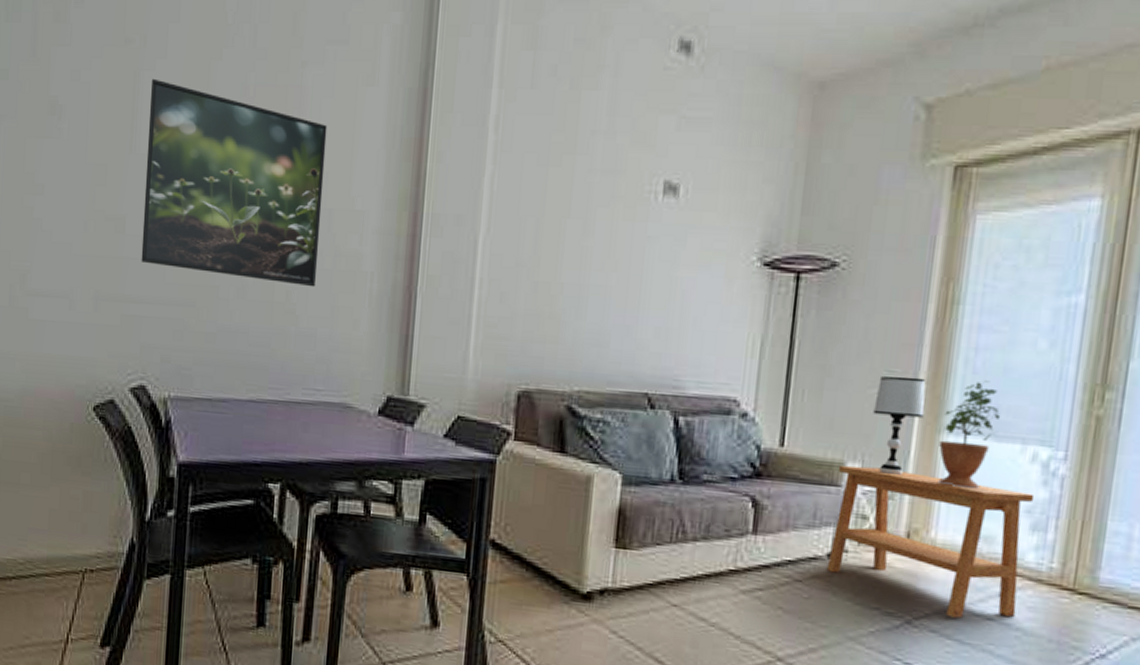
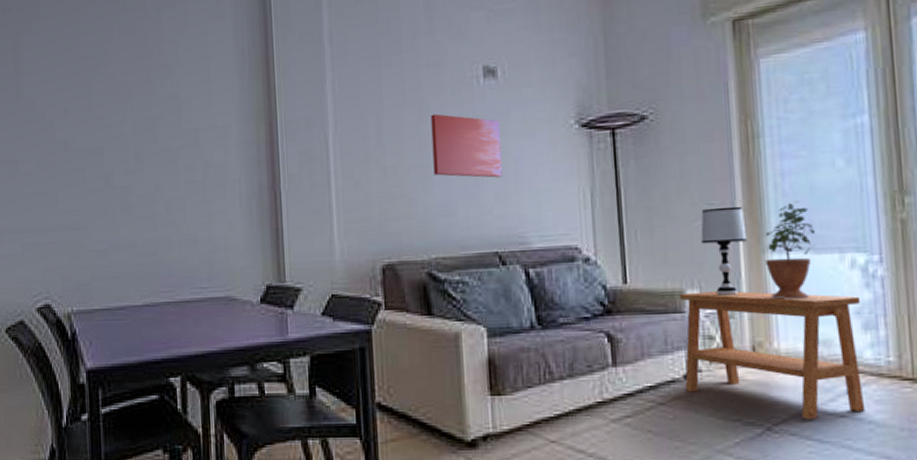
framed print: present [141,78,328,287] -> none [29,38,191,198]
wall art: none [590,228,673,311] -> present [430,114,503,178]

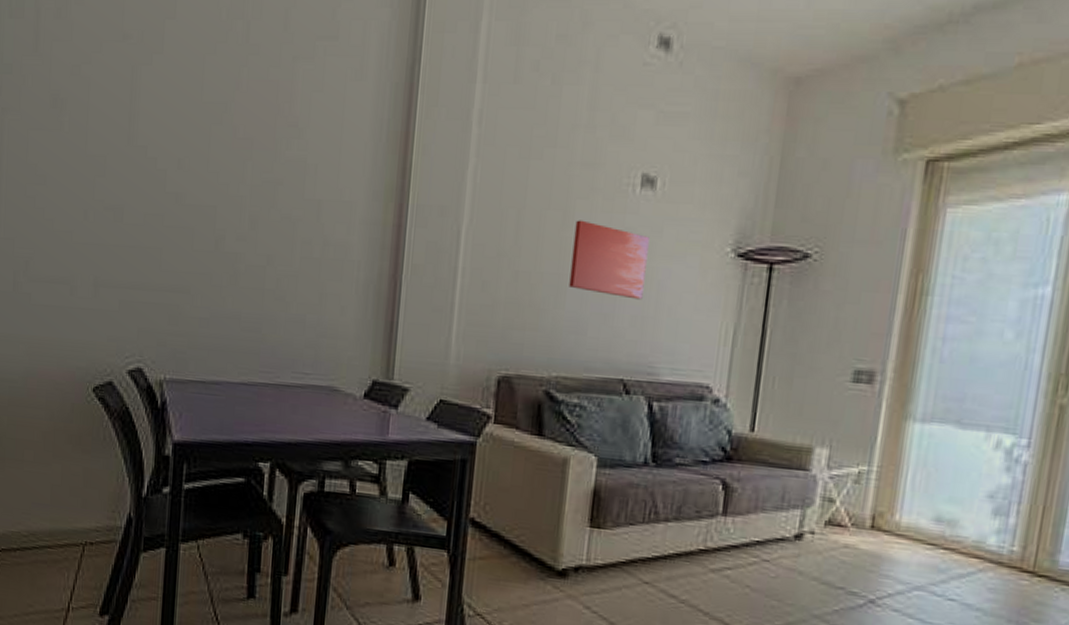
side table: present [679,291,865,420] -> none [793,450,998,599]
table lamp: present [700,206,747,296] -> none [841,364,894,460]
potted plant: present [765,201,816,299] -> none [904,370,967,474]

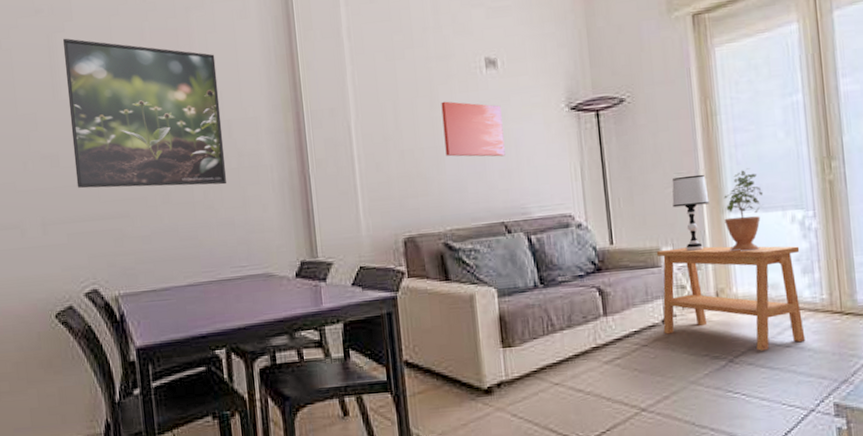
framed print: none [138,73,317,275] -> present [63,38,227,189]
side table: none [793,450,998,599] -> present [656,246,806,351]
table lamp: none [841,364,894,460] -> present [671,174,710,251]
potted plant: none [904,370,967,474] -> present [724,168,764,252]

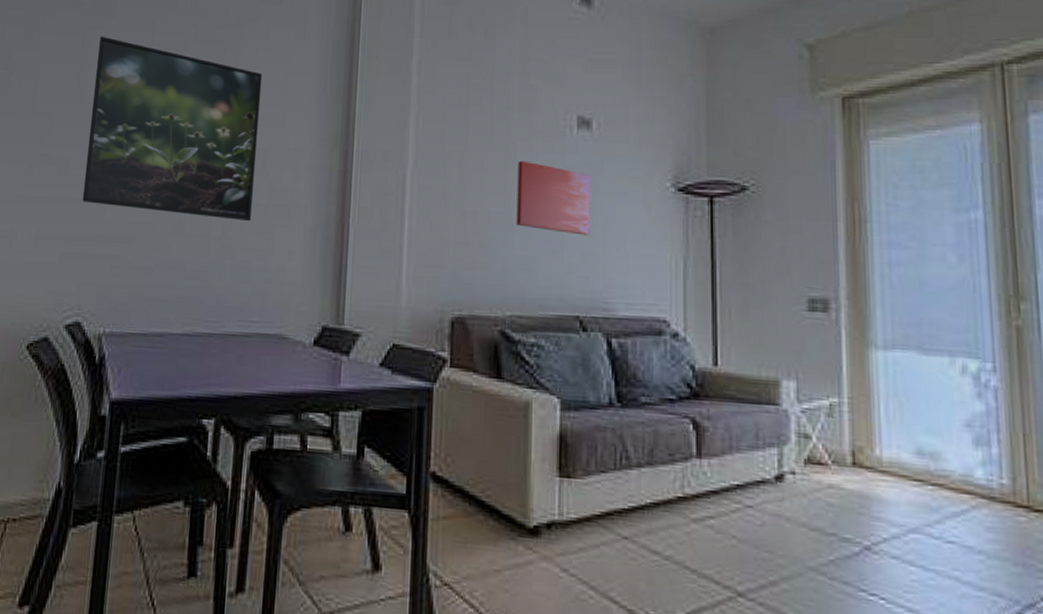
side table: present [656,246,806,351] -> none [774,383,975,542]
table lamp: present [671,174,710,251] -> none [800,292,850,391]
potted plant: present [724,168,764,252] -> none [869,295,925,403]

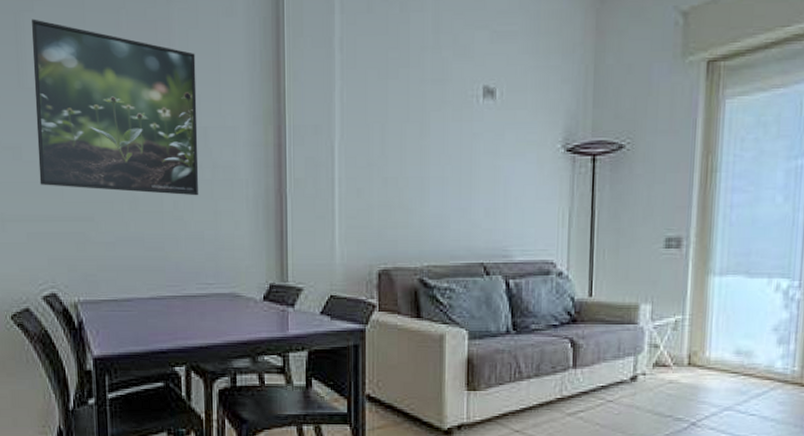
wall art: present [516,160,591,236] -> none [431,129,494,194]

